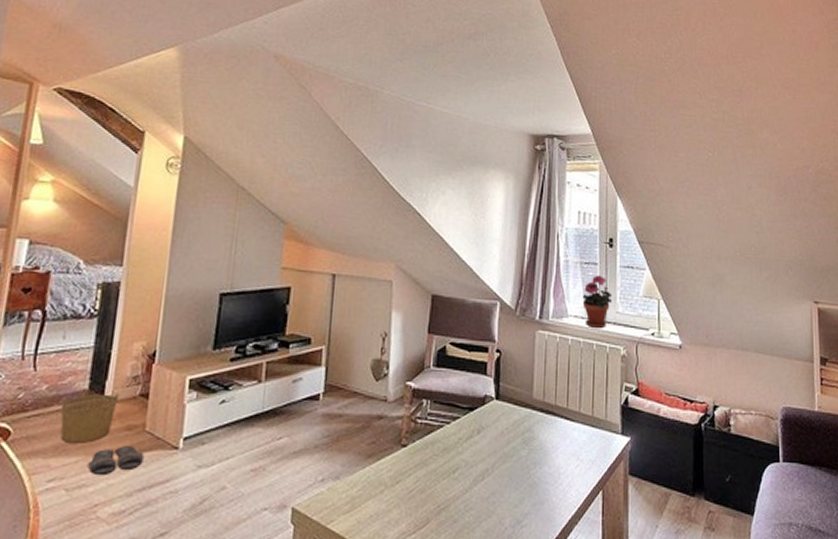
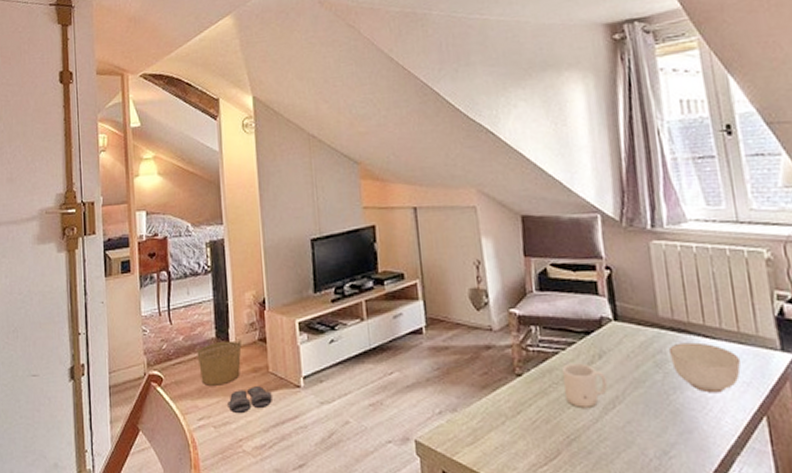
mug: none [442,436,481,479] -> present [561,363,607,408]
bowl: none [535,423,591,469] -> present [668,342,741,393]
potted plant: present [582,275,613,328] -> none [702,169,743,230]

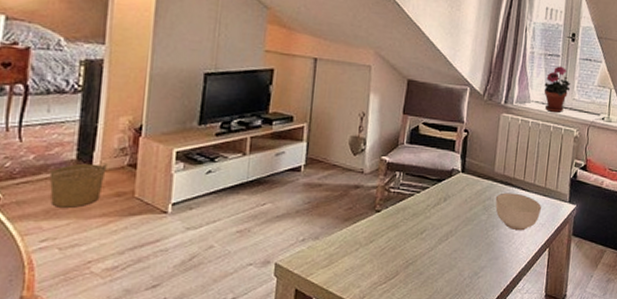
slippers: present [227,386,272,413] -> none [79,210,134,235]
mug: present [561,363,607,408] -> none [412,204,446,239]
potted plant: none [702,169,743,230] -> present [543,66,571,112]

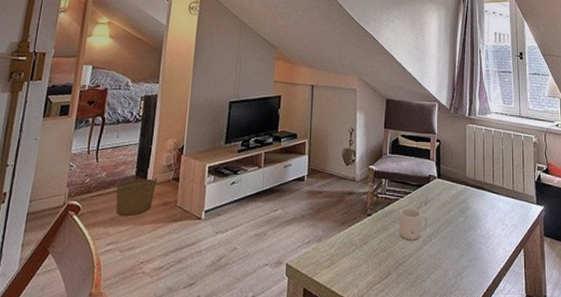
mug: none [412,204,446,239] -> present [399,207,428,240]
bowl: present [495,192,542,231] -> none [469,196,513,232]
potted plant: present [543,66,571,112] -> none [501,81,525,121]

